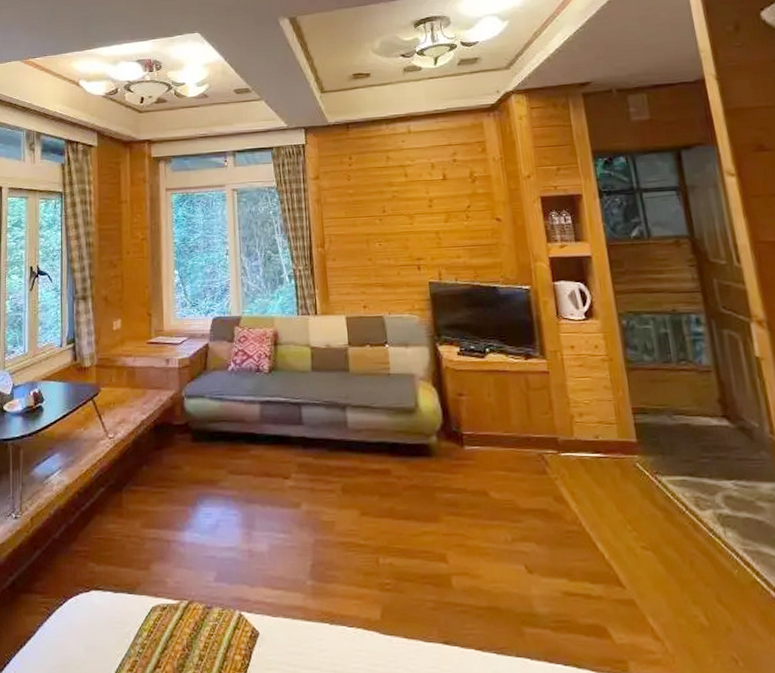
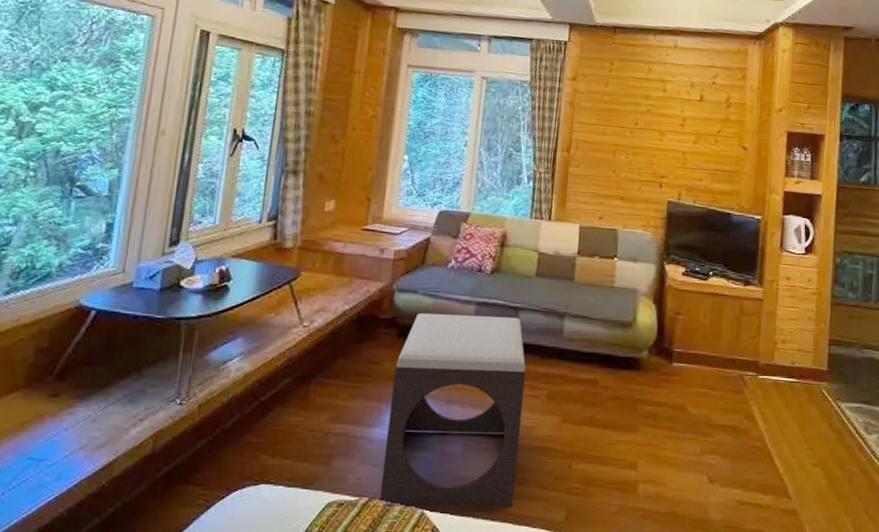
footstool: none [194,412,327,608] -> present [380,312,526,507]

